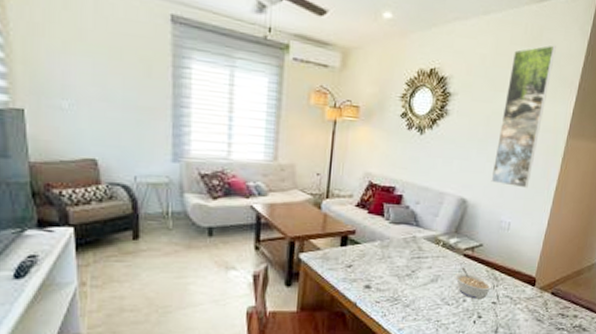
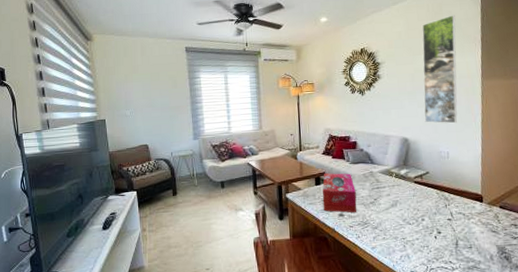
tissue box: none [346,232,391,286] -> present [322,173,357,213]
legume: present [454,267,495,299] -> none [410,192,447,218]

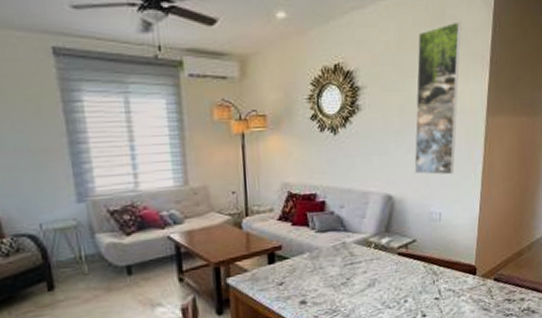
tissue box: present [322,173,357,213] -> none [277,245,324,299]

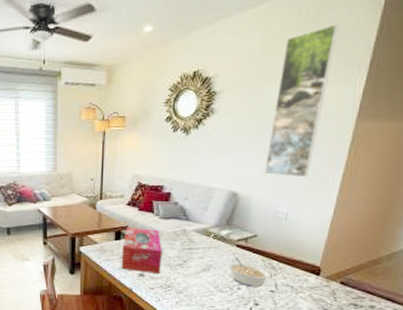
tissue box: none [277,245,324,299] -> present [121,228,162,275]
legume: none [391,266,435,298] -> present [227,257,272,288]

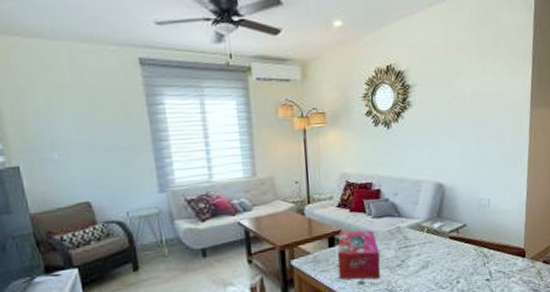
legume: present [227,257,272,288] -> none [443,249,485,279]
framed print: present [264,24,339,178] -> none [463,23,504,164]

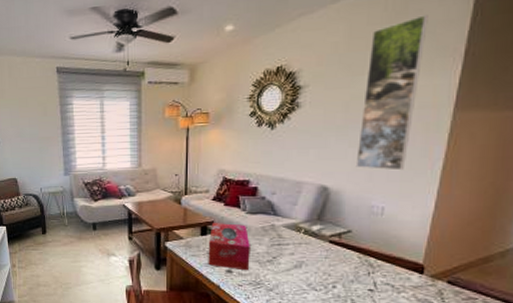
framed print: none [463,23,504,164] -> present [355,14,428,171]

